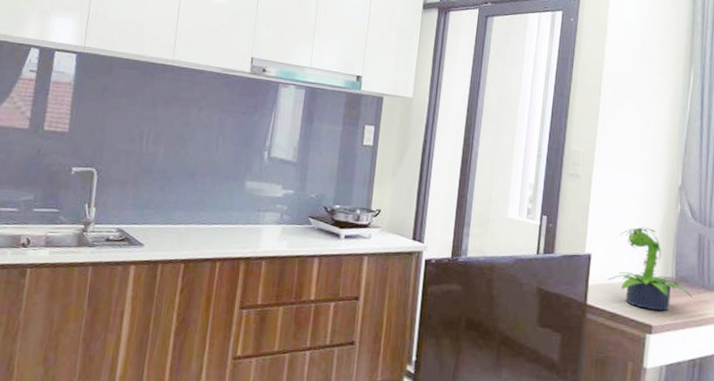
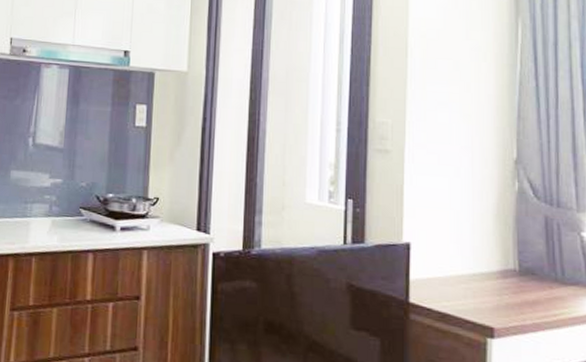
potted plant: present [607,227,693,311] -> none [433,209,544,310]

